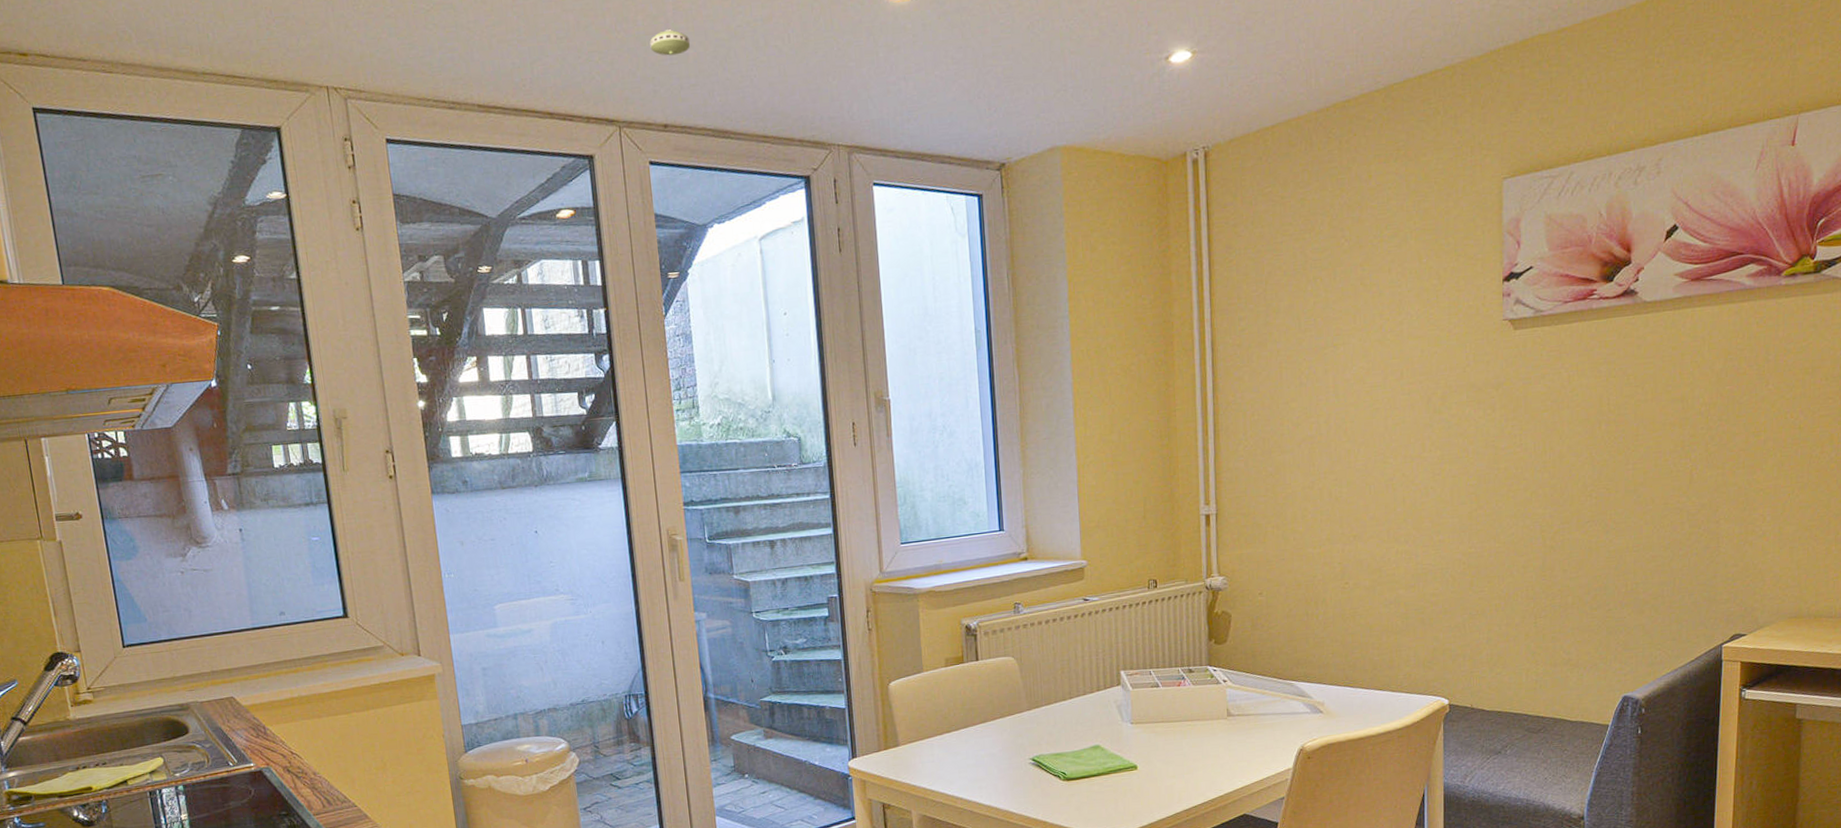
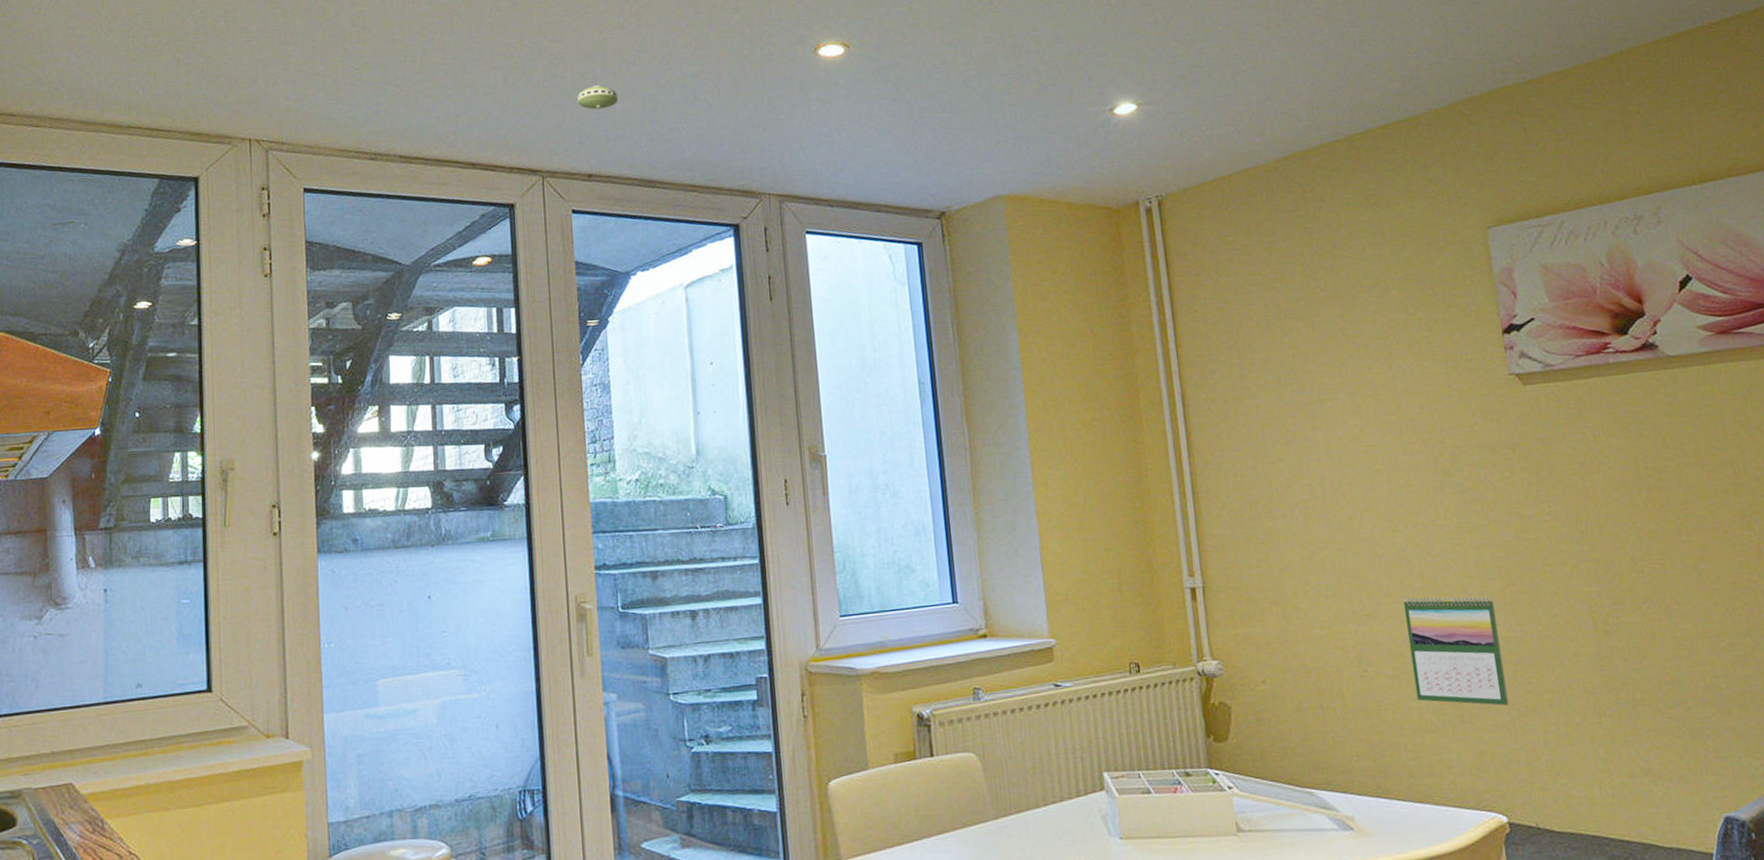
calendar: none [1385,519,1463,610] -> present [1403,596,1509,706]

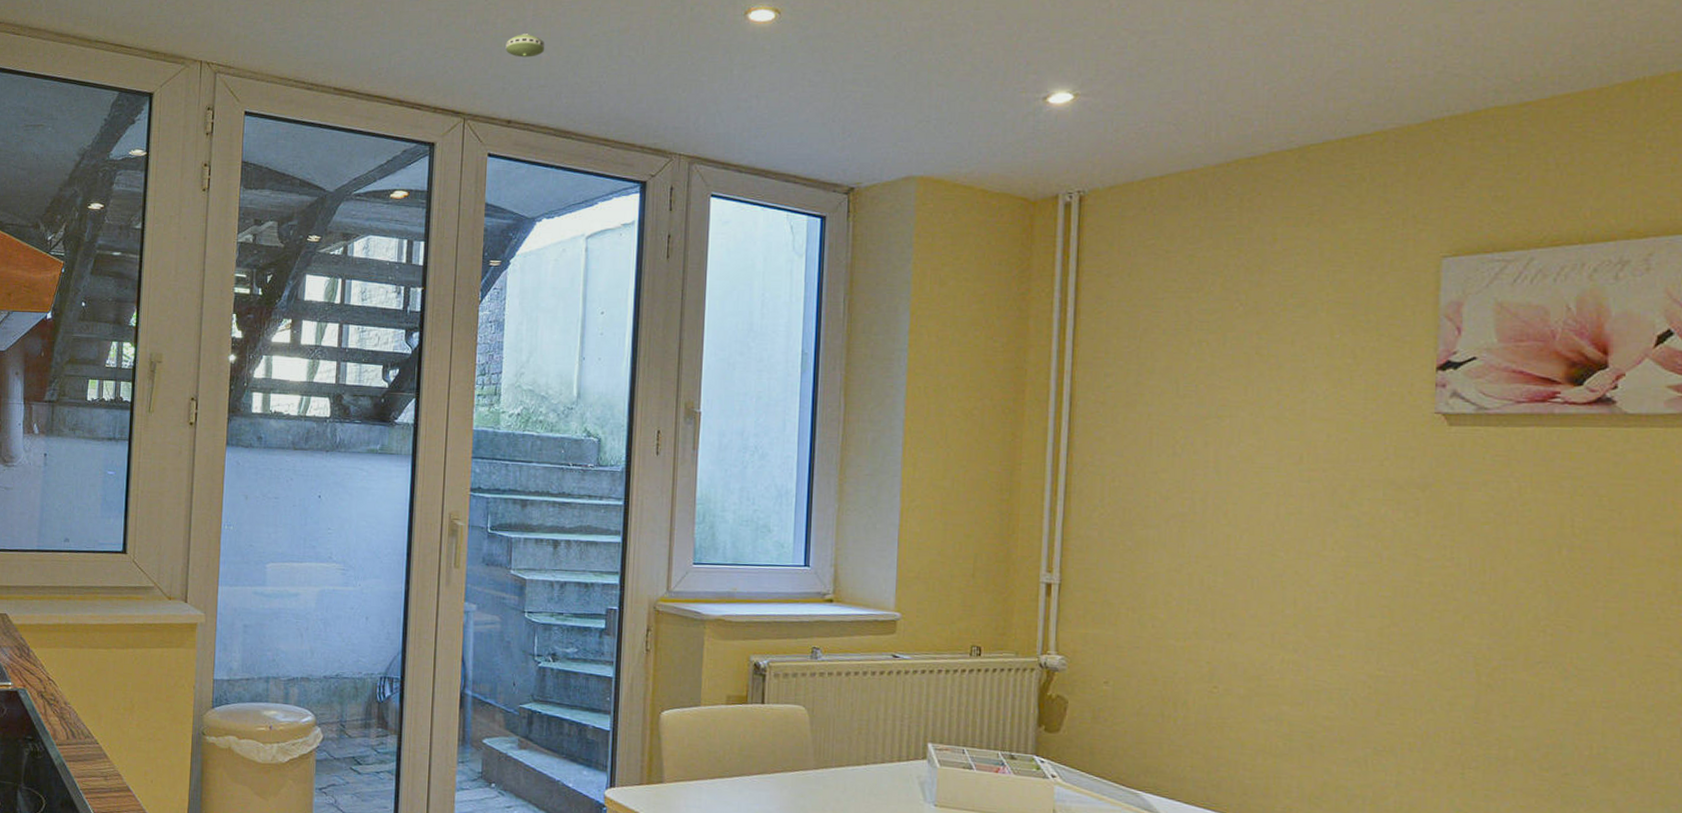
calendar: present [1403,596,1509,706] -> none [1266,623,1370,742]

